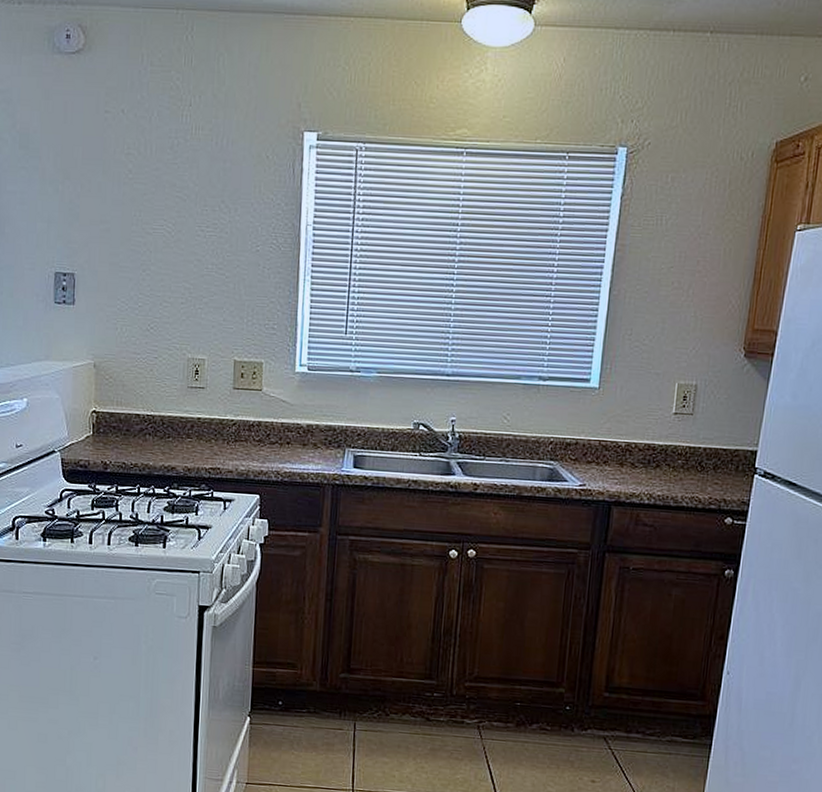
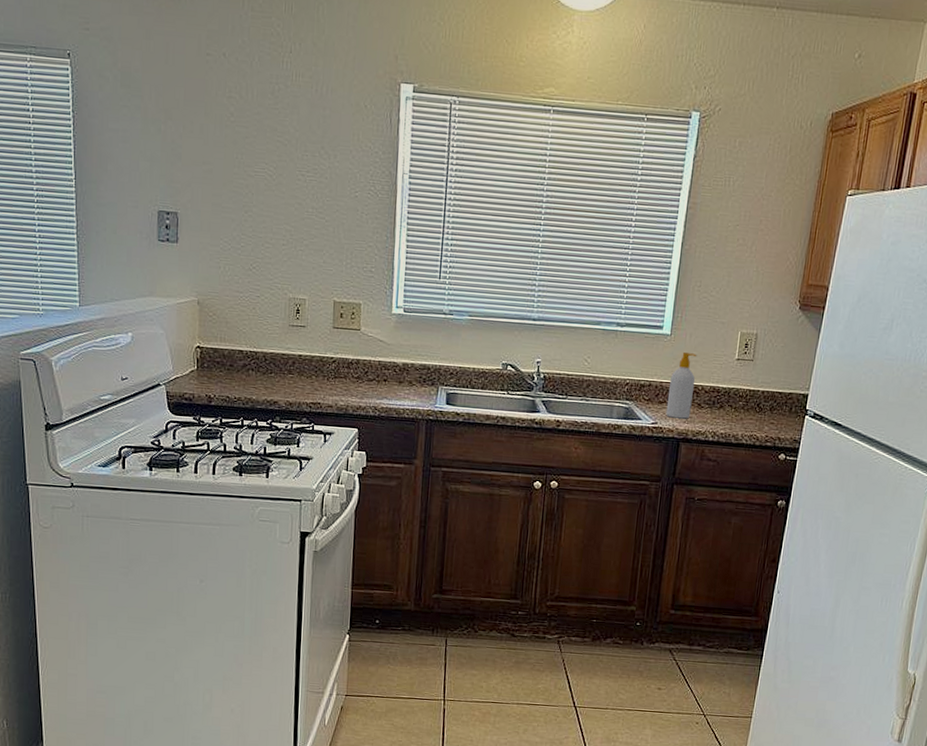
soap bottle: none [595,407,629,480] -> present [665,352,697,419]

